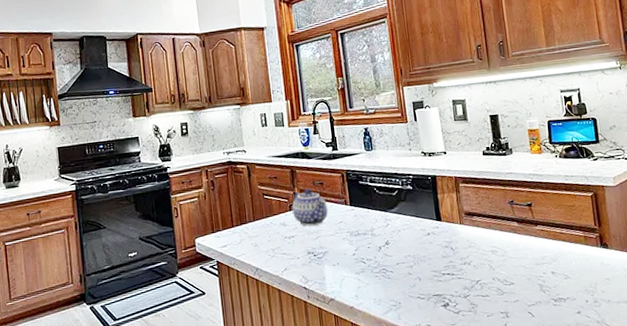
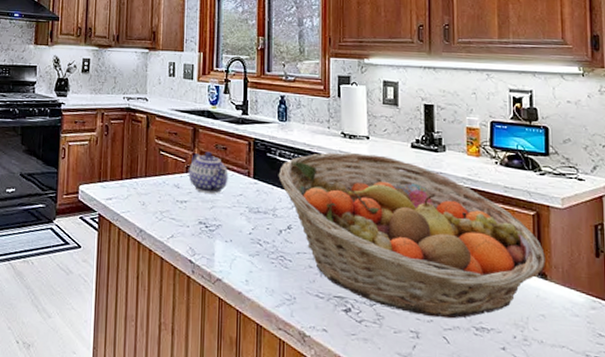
fruit basket: none [371,166,606,298] -> present [278,152,545,319]

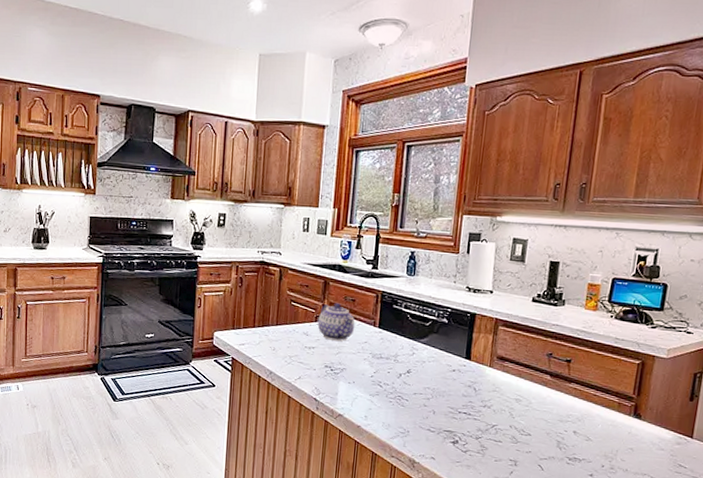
fruit basket: present [278,152,545,319] -> none [402,305,643,451]

